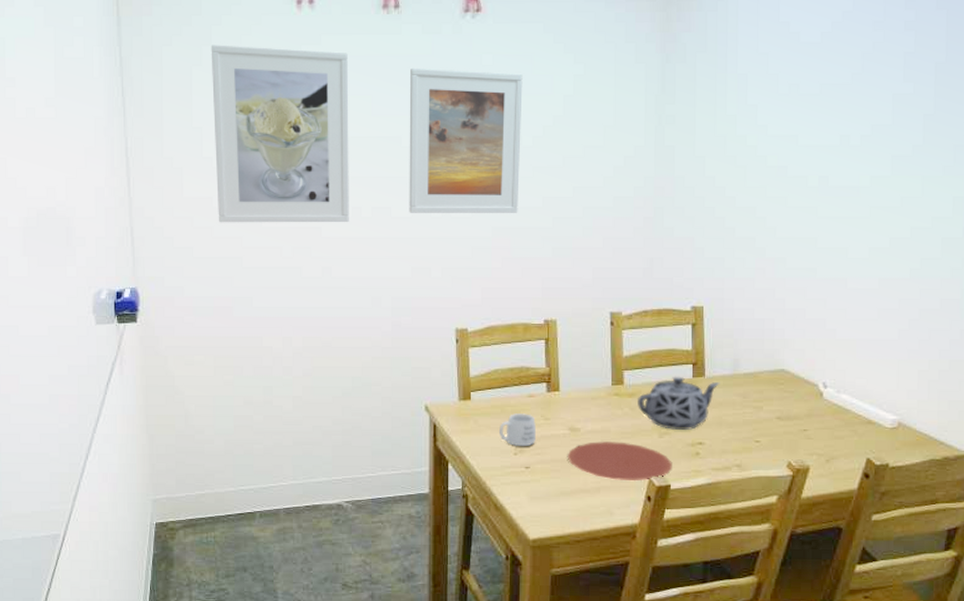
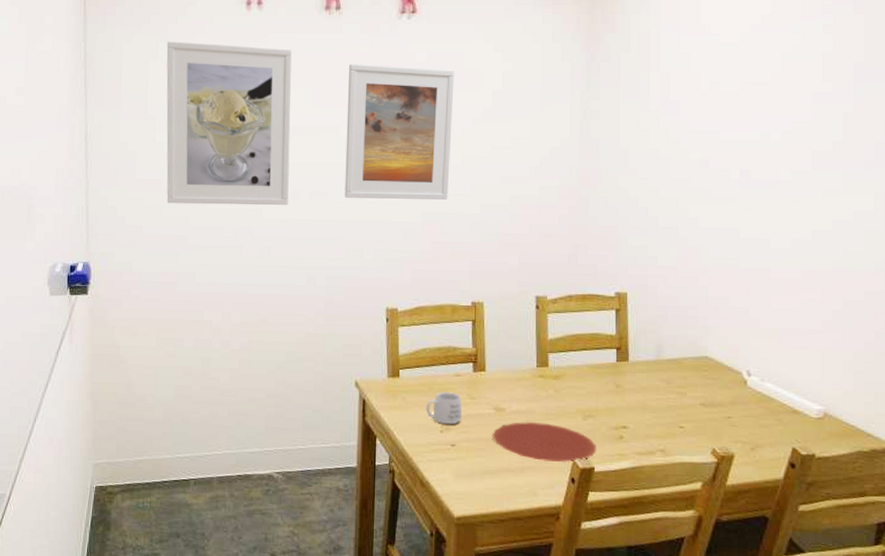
teapot: present [638,376,720,430] -> none [562,360,644,413]

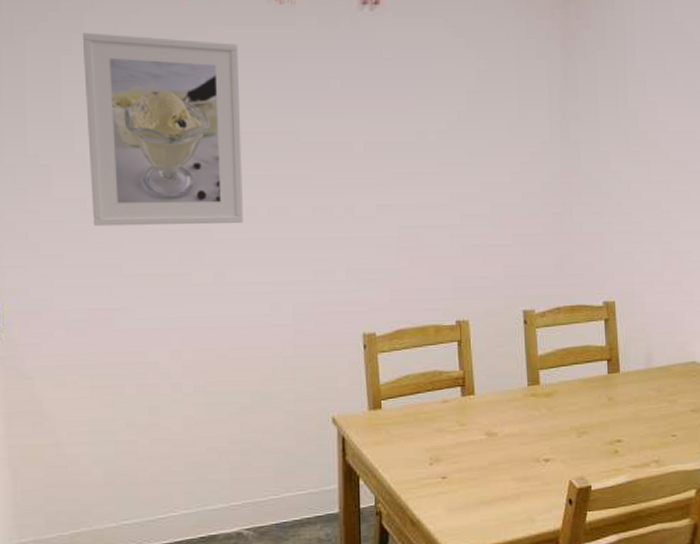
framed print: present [344,63,454,200] -> none [306,60,425,212]
mug: present [426,392,462,424] -> none [413,420,452,455]
plate: present [492,422,596,463] -> none [485,444,592,485]

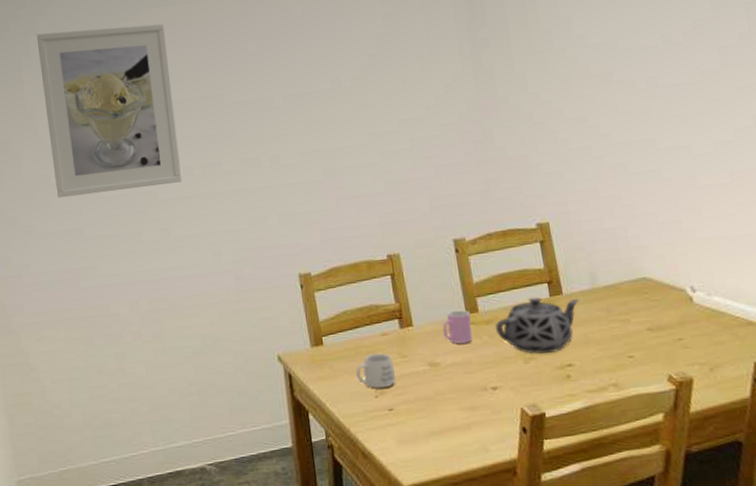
mug: none [413,420,452,455] -> present [356,353,396,388]
cup: none [503,381,532,415] -> present [442,310,473,344]
teapot: none [554,373,635,429] -> present [495,296,580,354]

